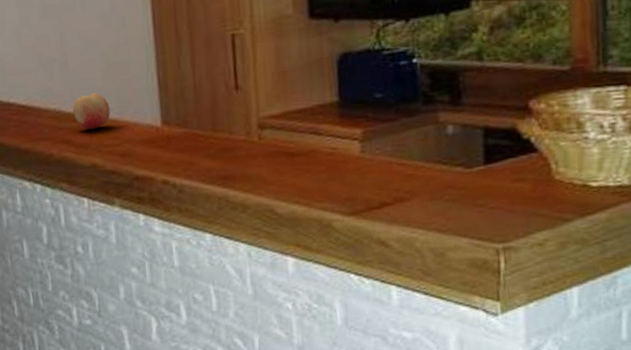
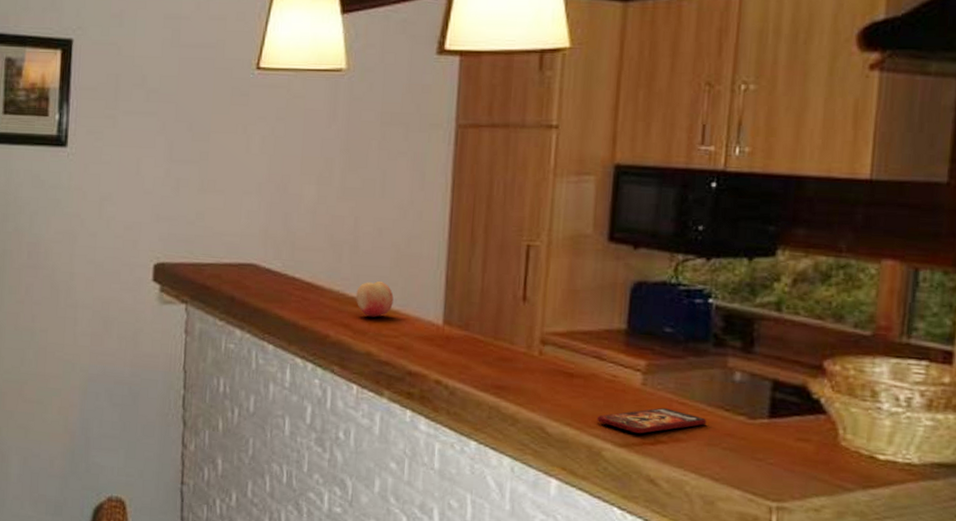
smartphone: none [322,171,427,201] -> present [597,407,707,434]

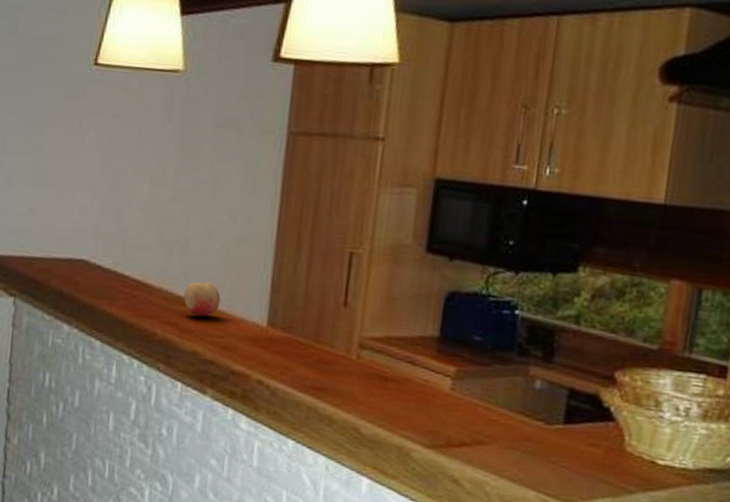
smartphone: present [597,407,707,434] -> none [408,411,508,437]

